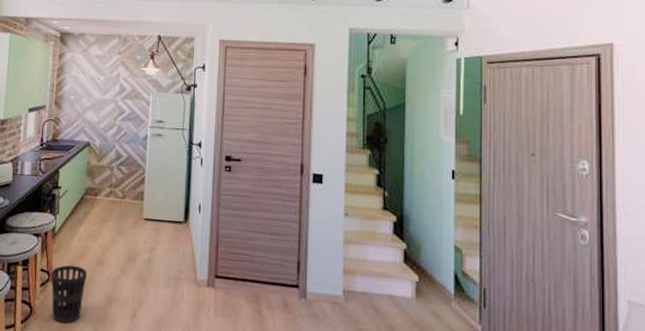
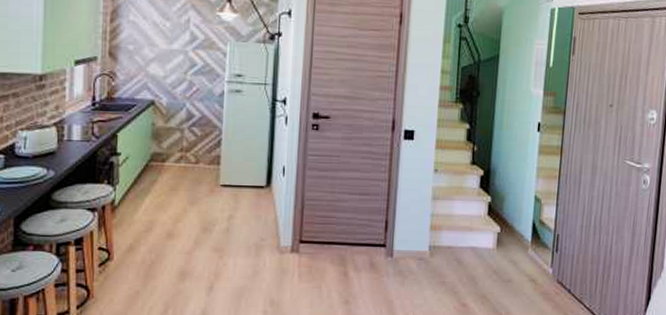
wastebasket: present [51,265,88,323] -> none [111,240,156,303]

